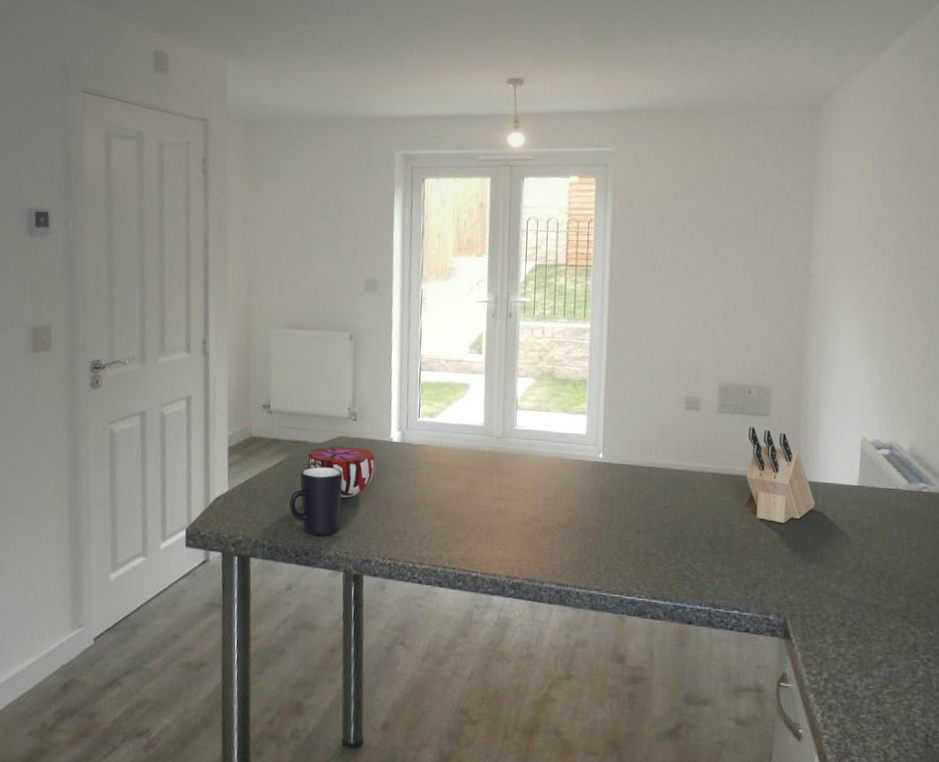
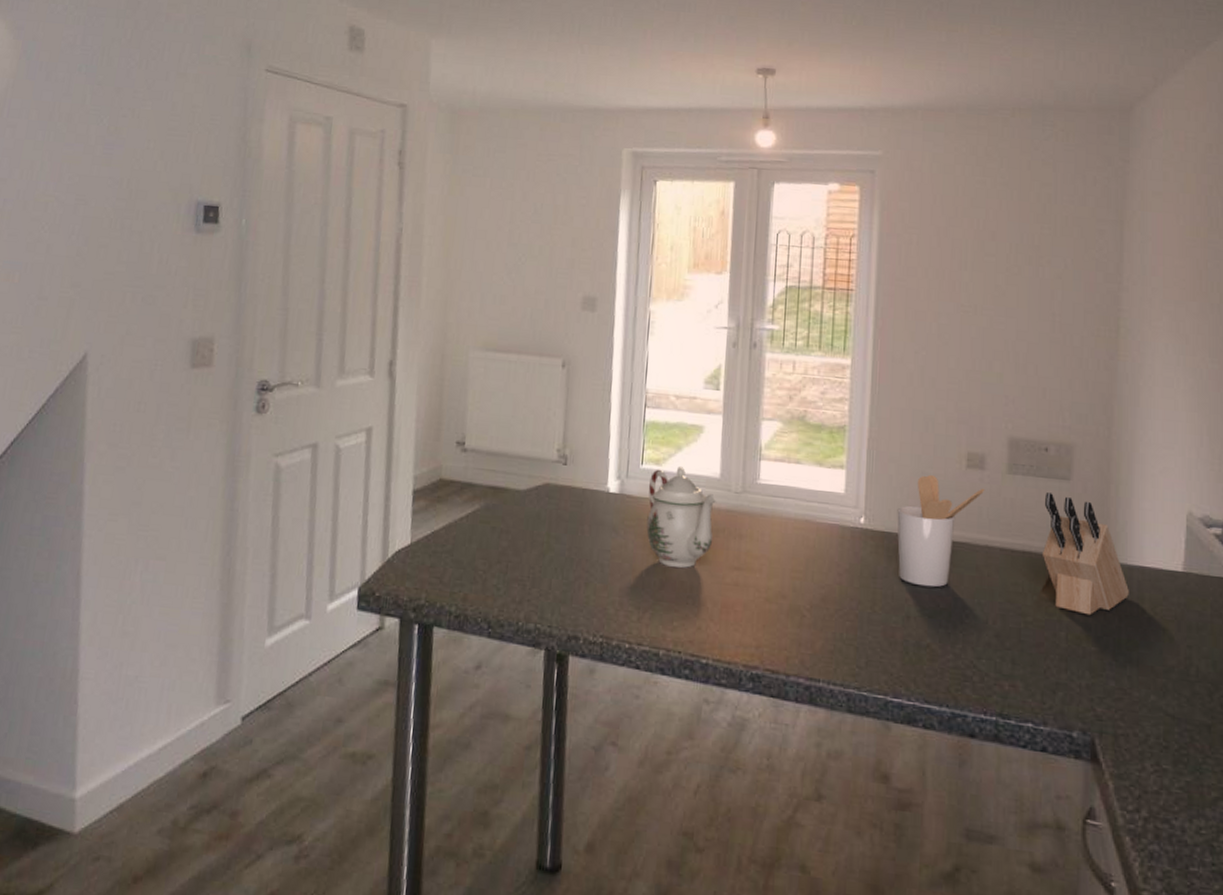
mug: present [289,466,343,536] -> none [483,518,548,604]
decorative bowl: present [307,446,376,499] -> none [506,495,588,560]
teapot: none [424,418,482,501] -> present [646,467,717,569]
utensil holder: none [629,417,700,507] -> present [897,475,985,588]

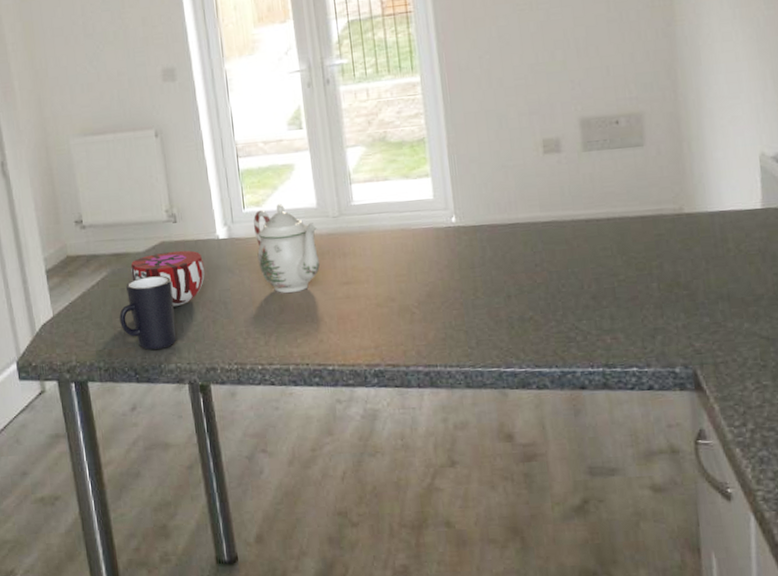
mug: none [483,518,548,604] -> present [119,275,177,350]
decorative bowl: none [506,495,588,560] -> present [130,250,205,307]
utensil holder: present [897,475,985,588] -> none [484,167,564,268]
knife block: present [1041,492,1129,616] -> none [621,161,713,264]

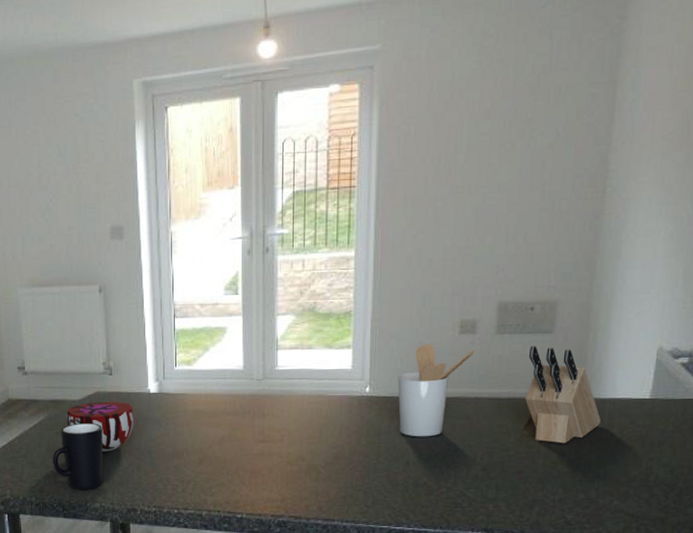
teapot: present [253,204,321,294] -> none [184,364,242,447]
utensil holder: none [484,167,564,268] -> present [397,344,476,437]
knife block: none [621,161,713,264] -> present [524,346,601,444]

